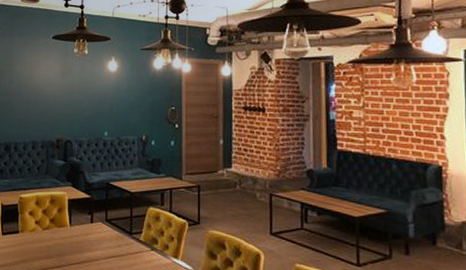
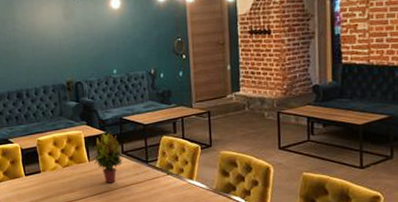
potted plant: none [75,197,106,253] -> present [93,132,123,183]

